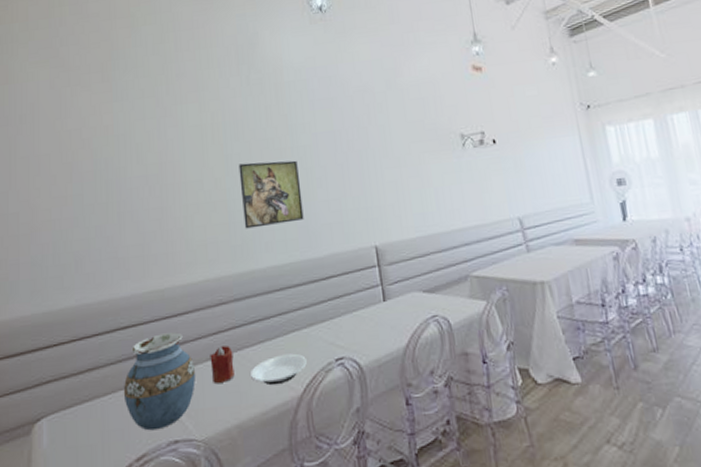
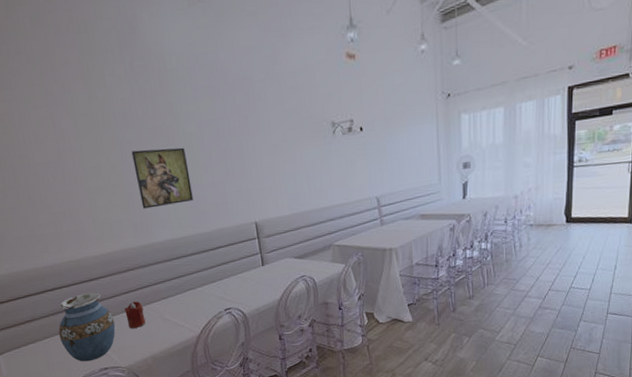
plate: present [251,353,307,385] -> none [158,306,202,329]

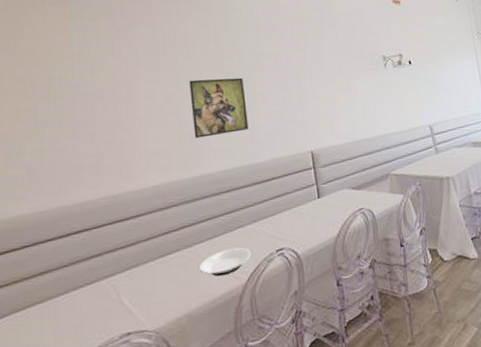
vase: present [58,292,116,362] -> none [76,234,148,326]
candle: present [124,301,146,329] -> none [161,243,185,279]
plate: none [158,306,202,329] -> present [200,247,251,276]

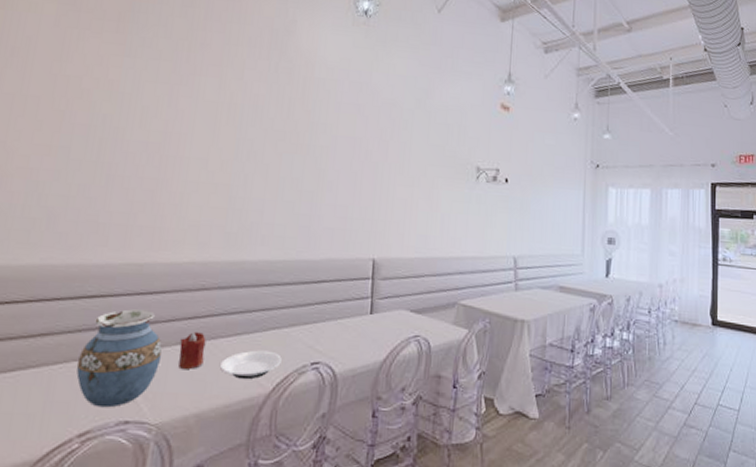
vase: none [76,234,148,326] -> present [76,309,163,408]
candle: none [161,243,185,279] -> present [178,332,206,370]
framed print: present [189,77,249,139] -> none [243,150,312,220]

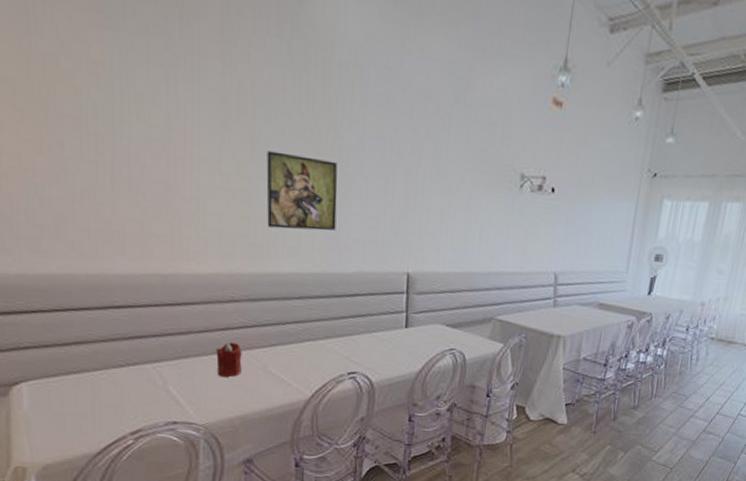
vase: present [76,309,163,408] -> none [116,320,200,410]
plate: present [220,350,282,380] -> none [259,360,318,387]
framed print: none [243,150,312,220] -> present [266,150,338,231]

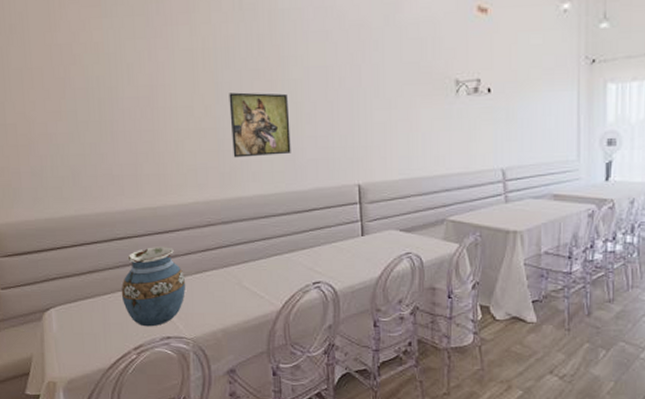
vase: none [116,320,200,410] -> present [121,247,186,327]
candle: present [216,342,242,378] -> none [198,262,221,294]

